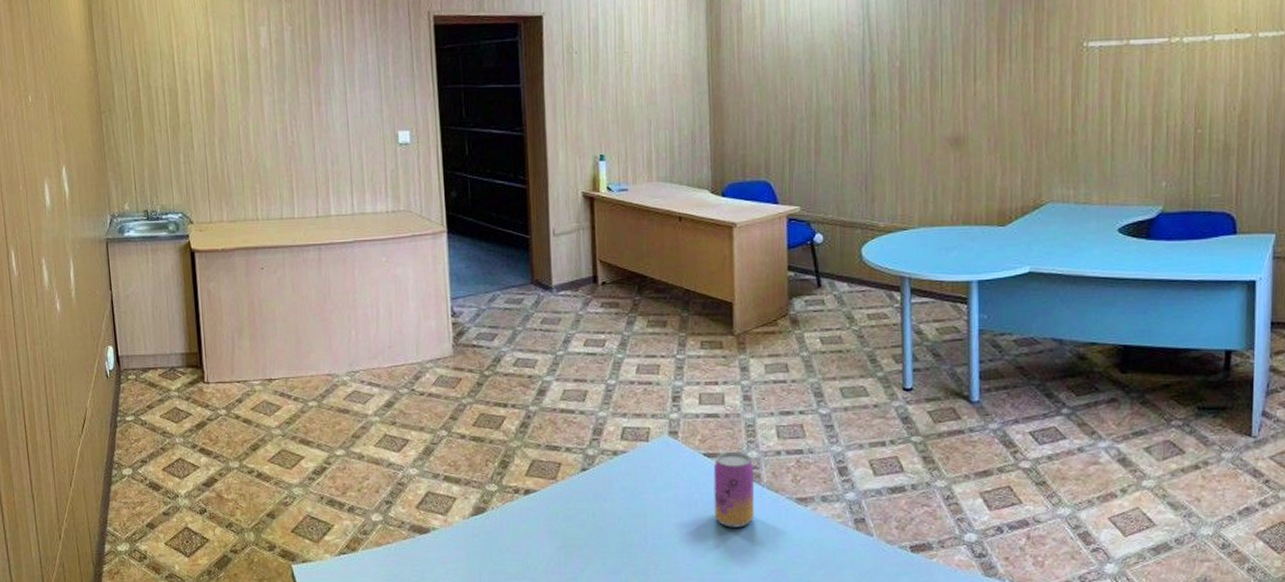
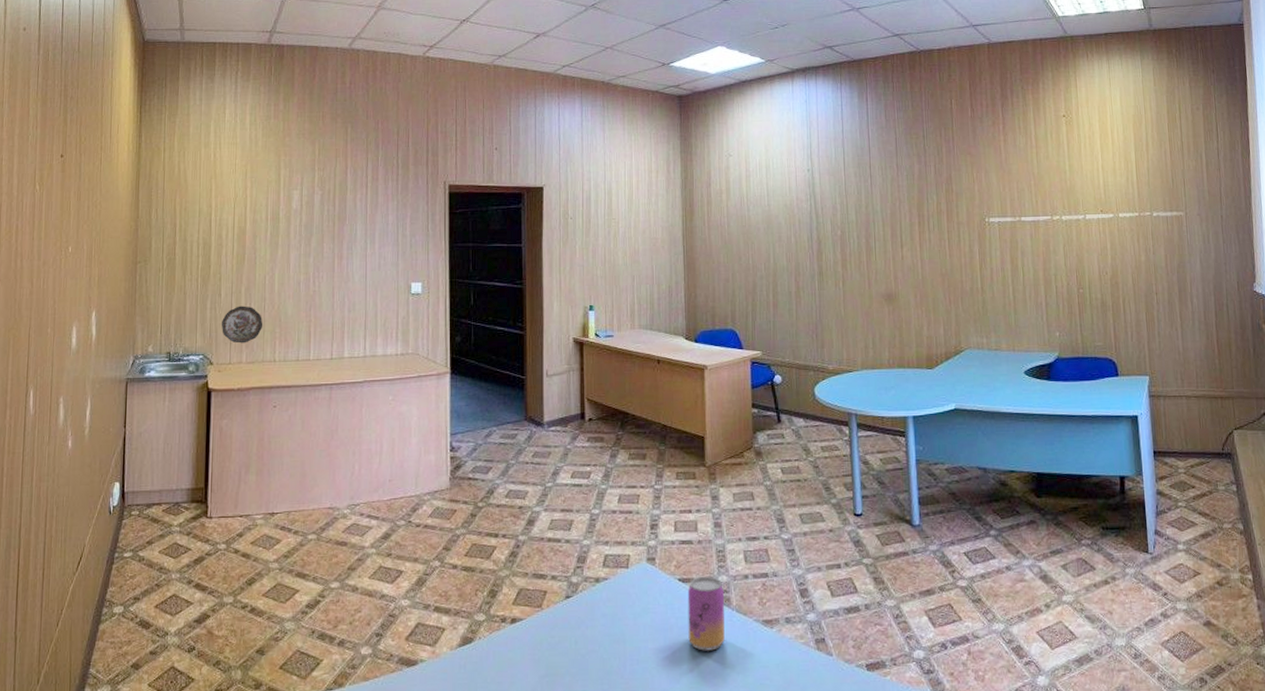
decorative plate: none [198,159,242,201] -> present [222,306,263,344]

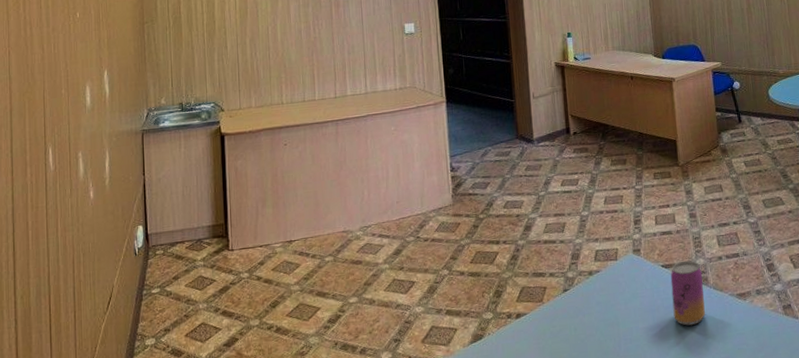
decorative plate: present [222,306,263,344] -> none [230,55,269,90]

